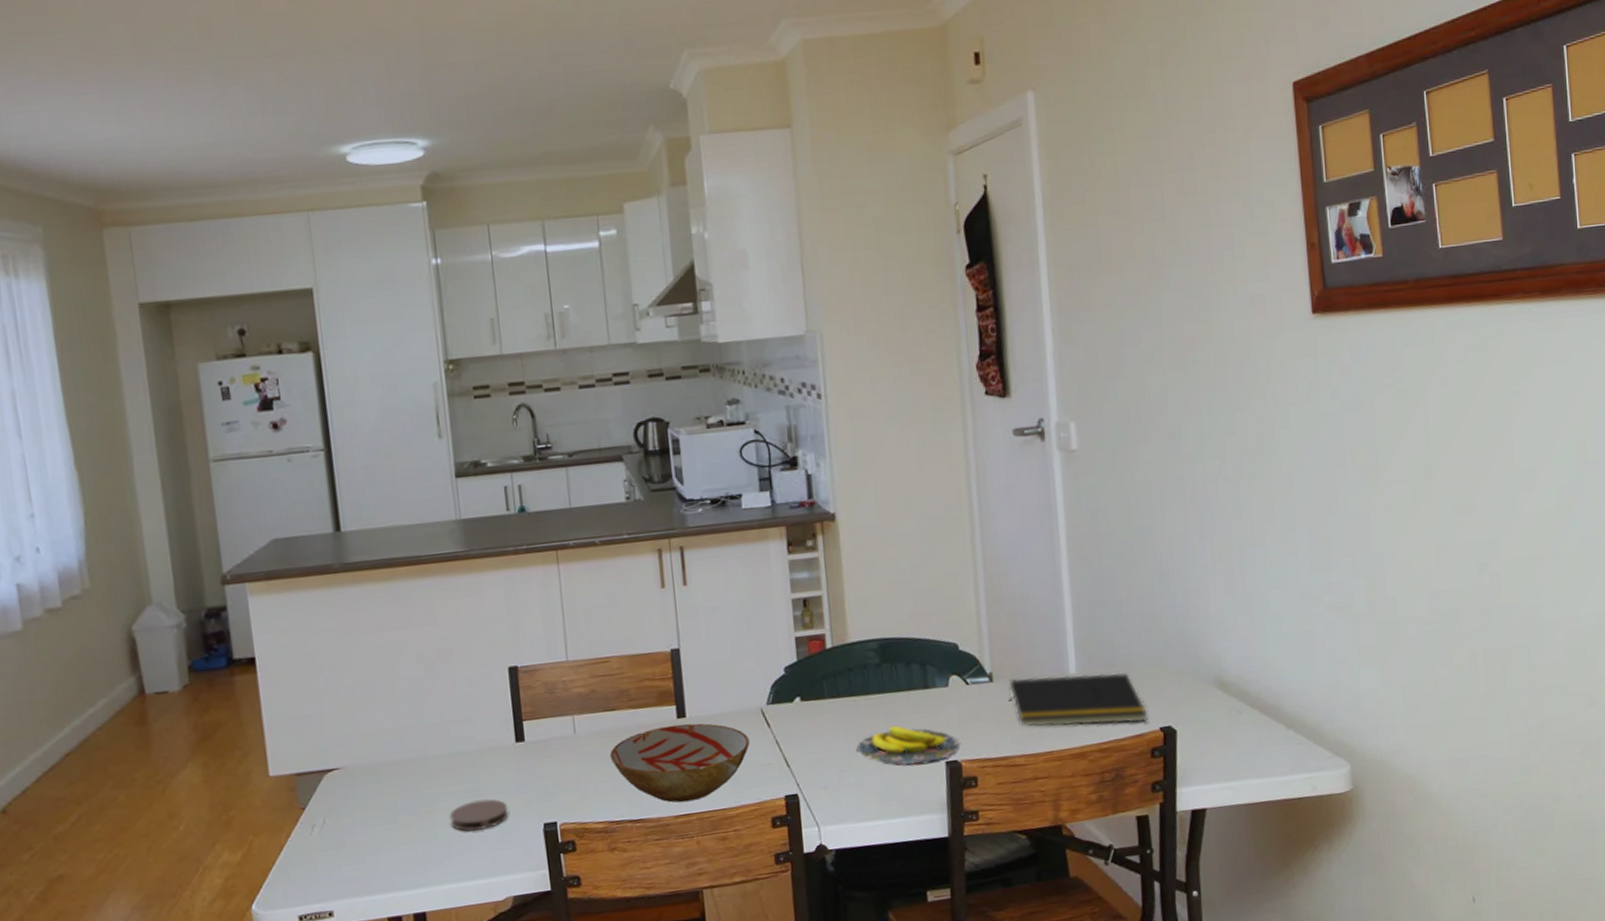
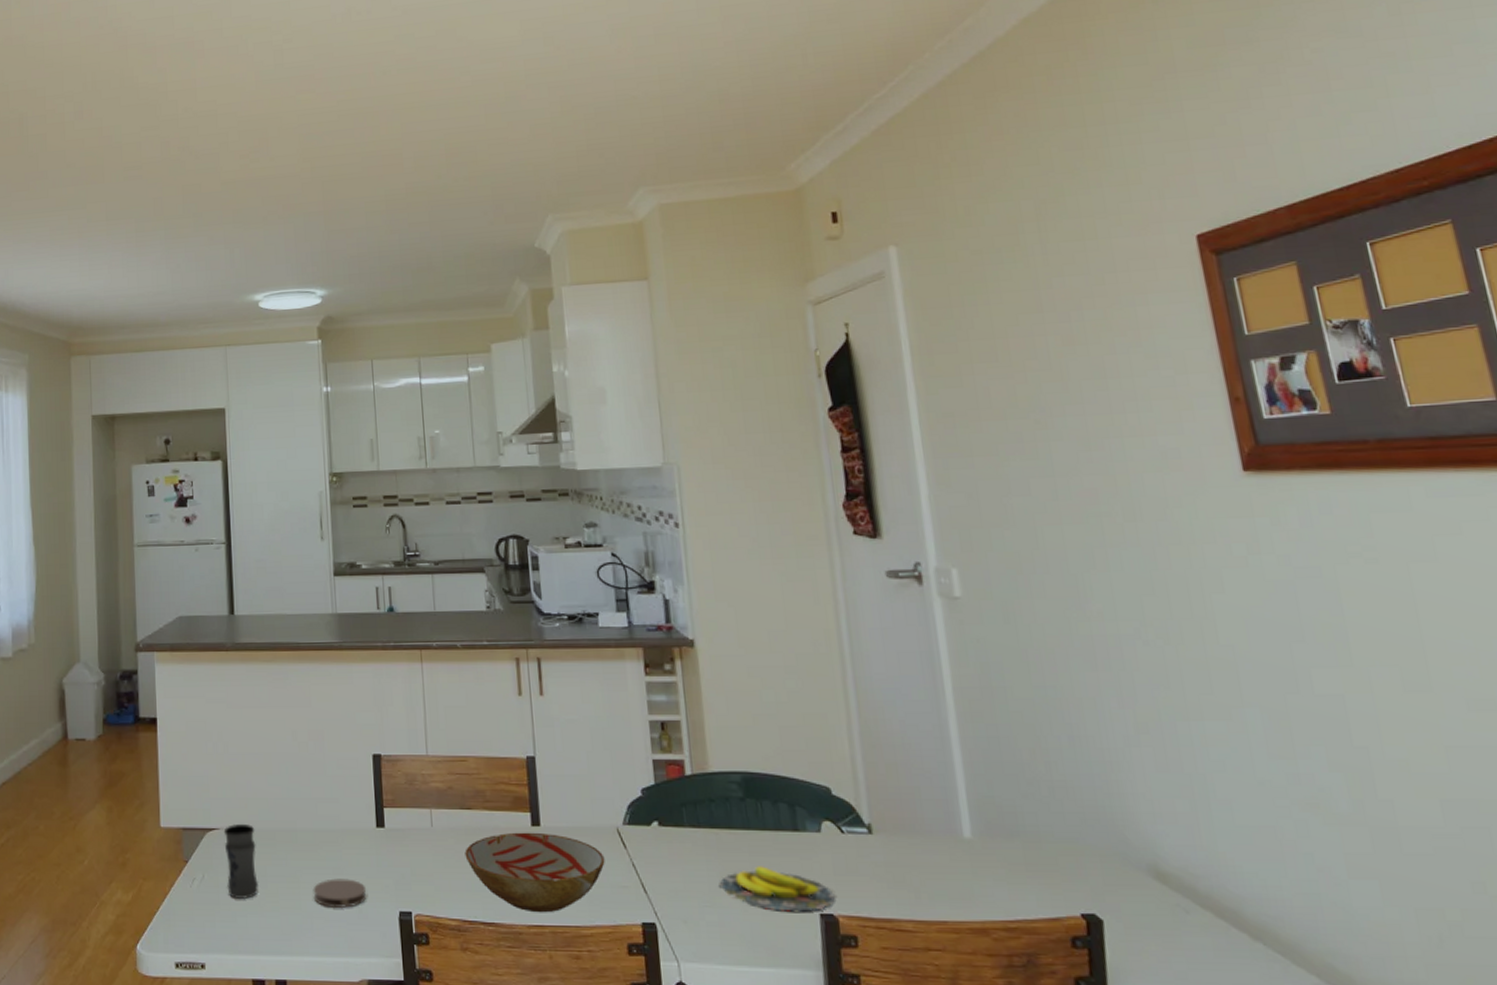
jar: none [344,759,389,839] -> present [223,823,259,900]
notepad: present [1009,672,1148,727] -> none [891,834,1065,905]

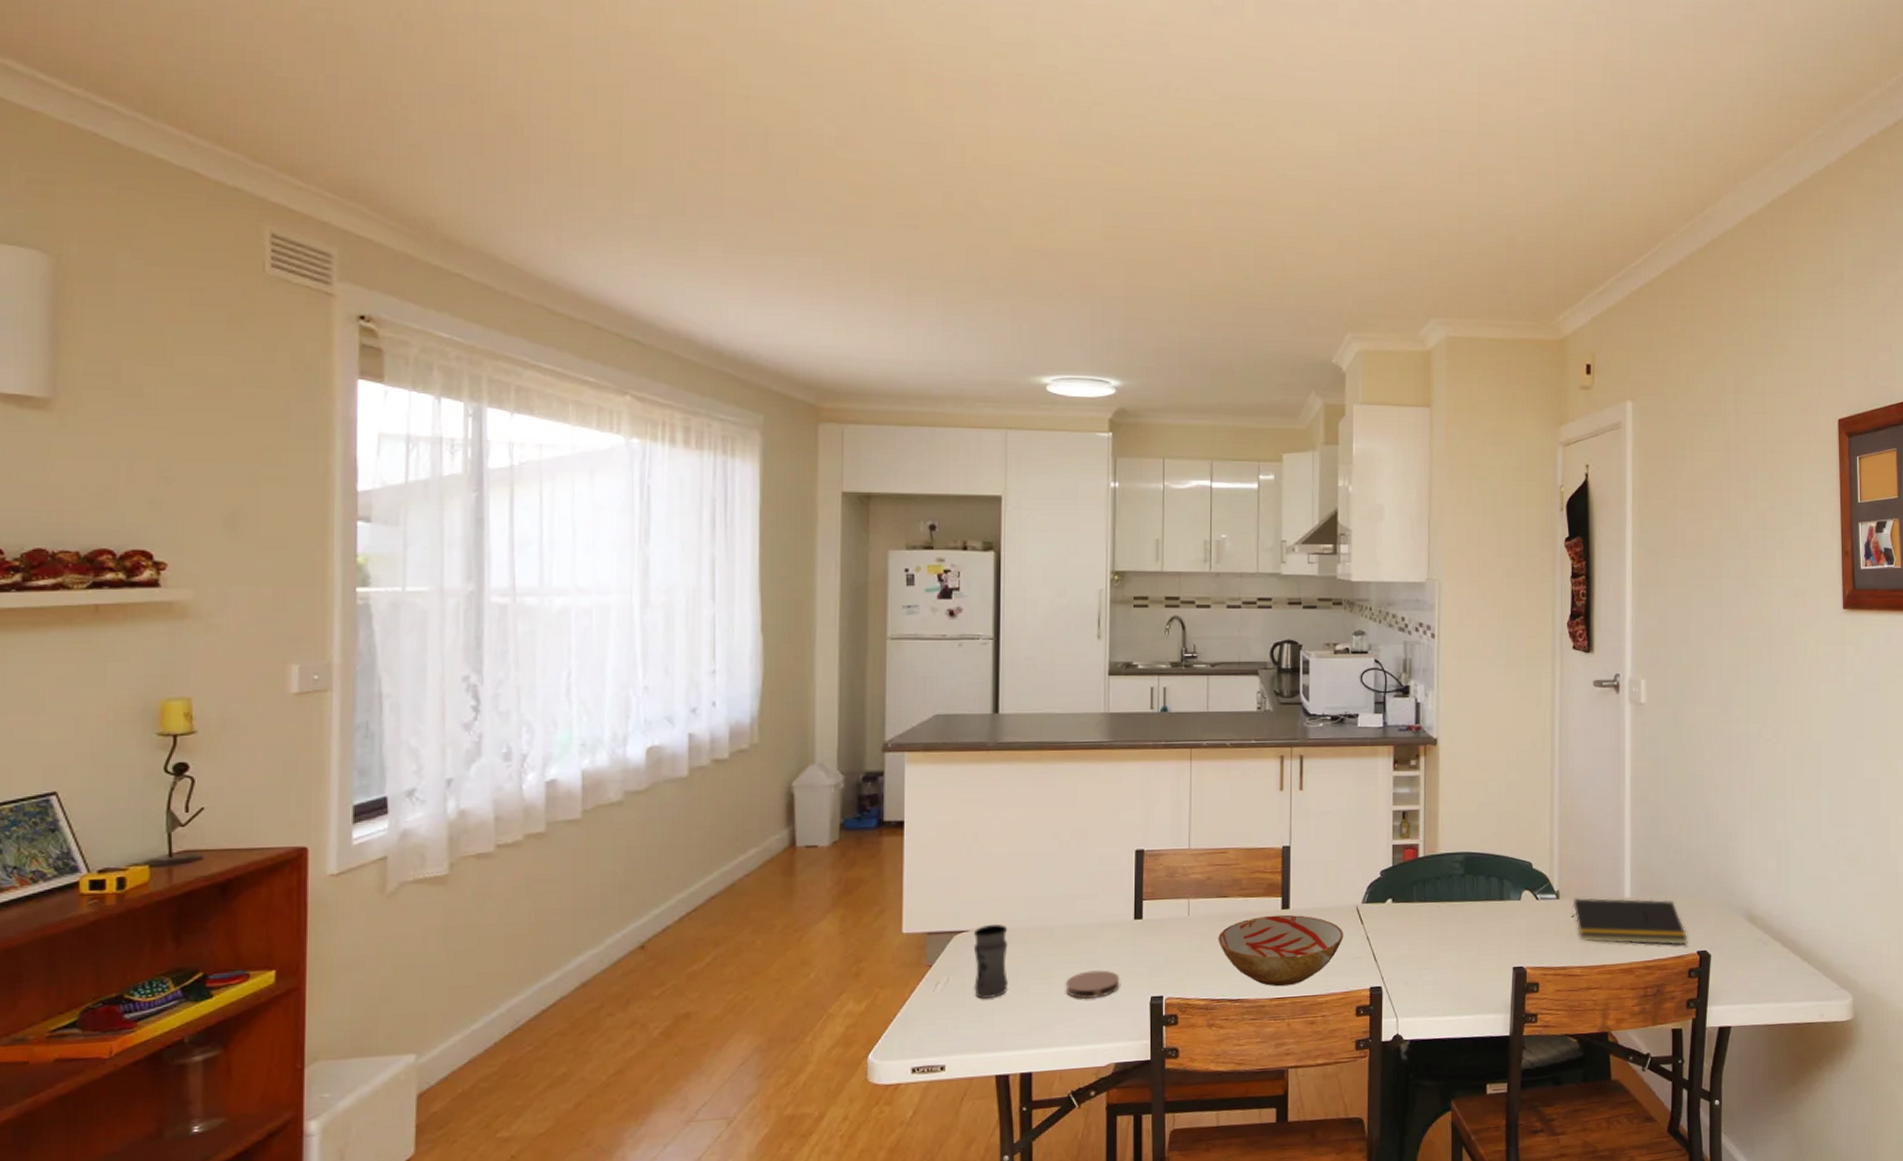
banana: present [719,866,835,912] -> none [1437,931,1525,968]
notepad: none [891,834,1065,905] -> present [1571,898,1688,946]

